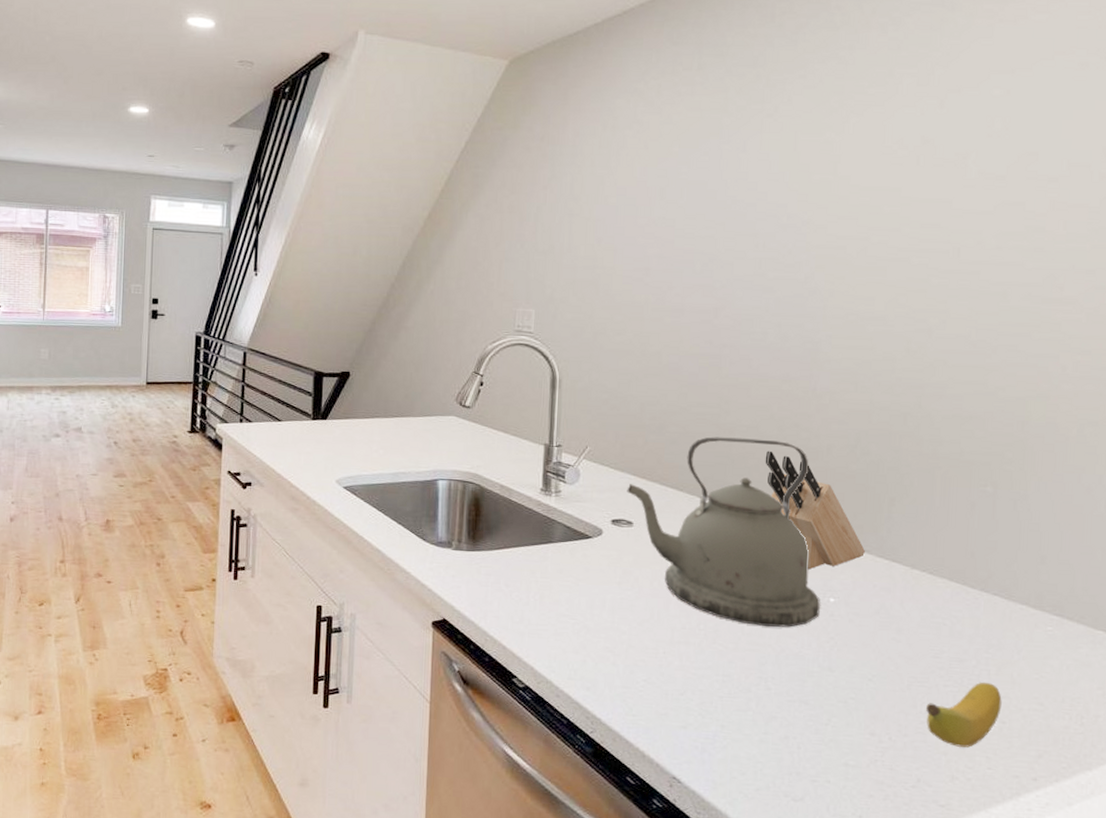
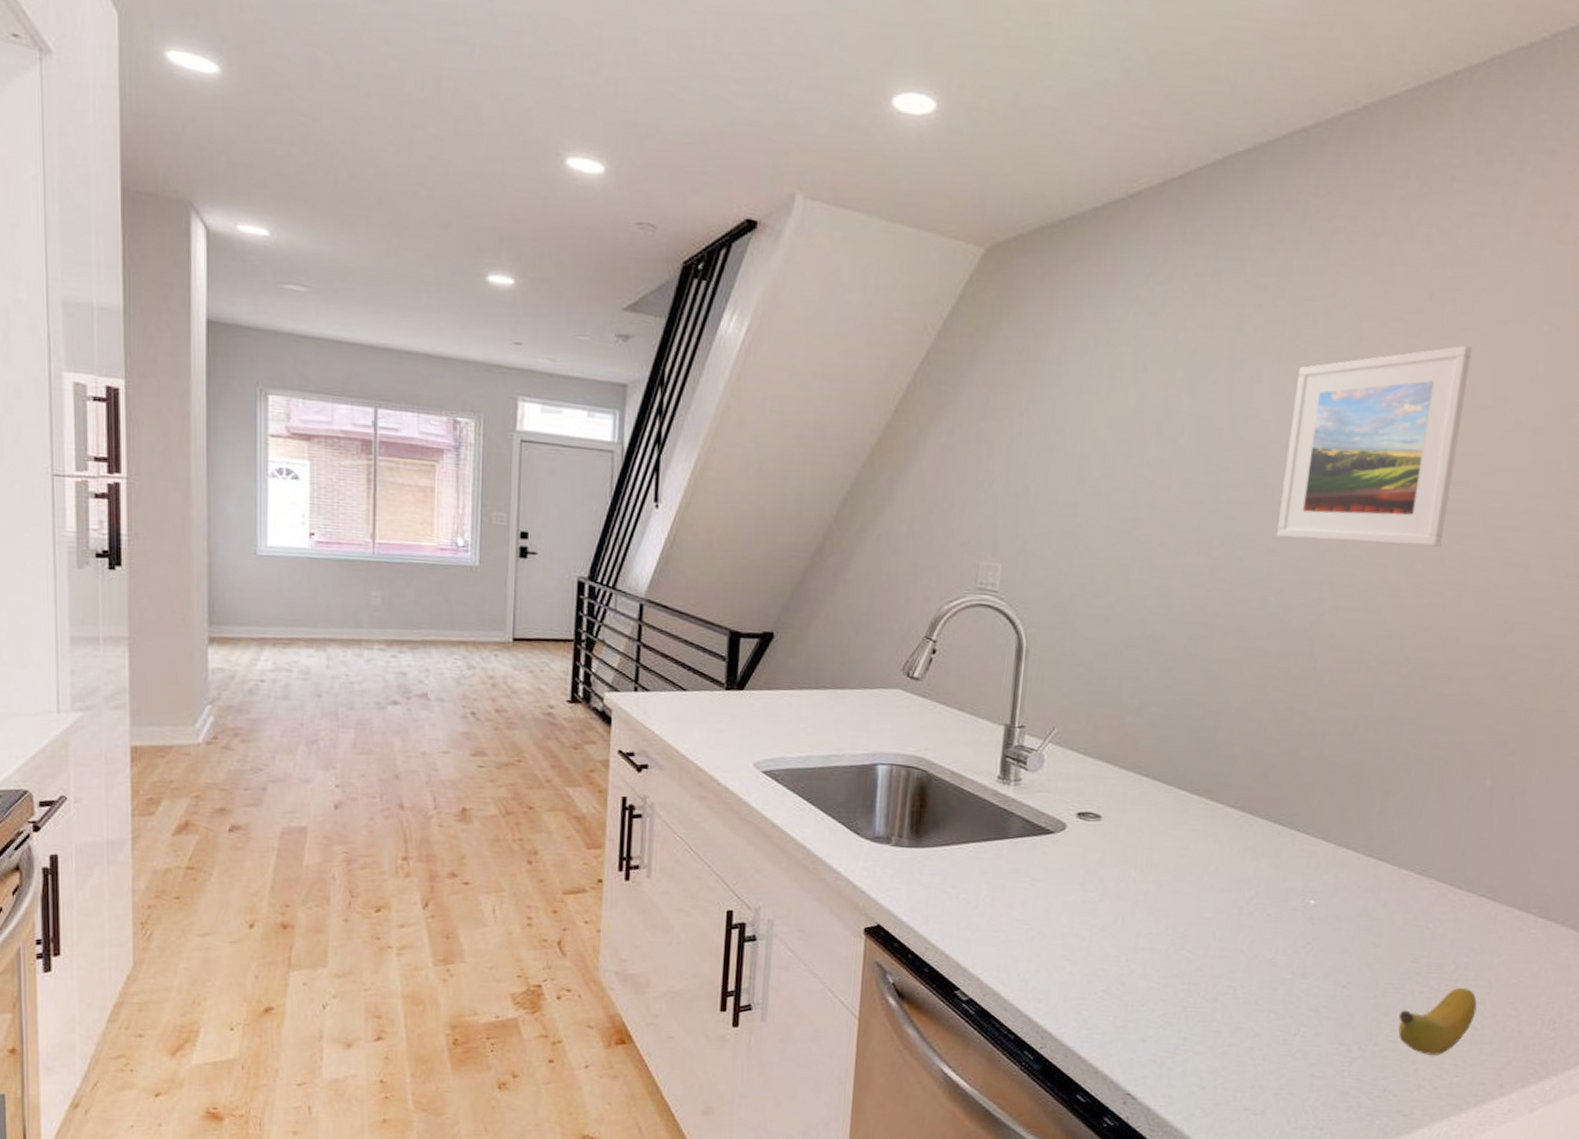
kettle: present [627,437,821,628] -> none [1096,719,1301,932]
knife block: present [765,450,865,570] -> none [1253,736,1352,869]
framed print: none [771,110,932,281] -> present [1277,345,1473,547]

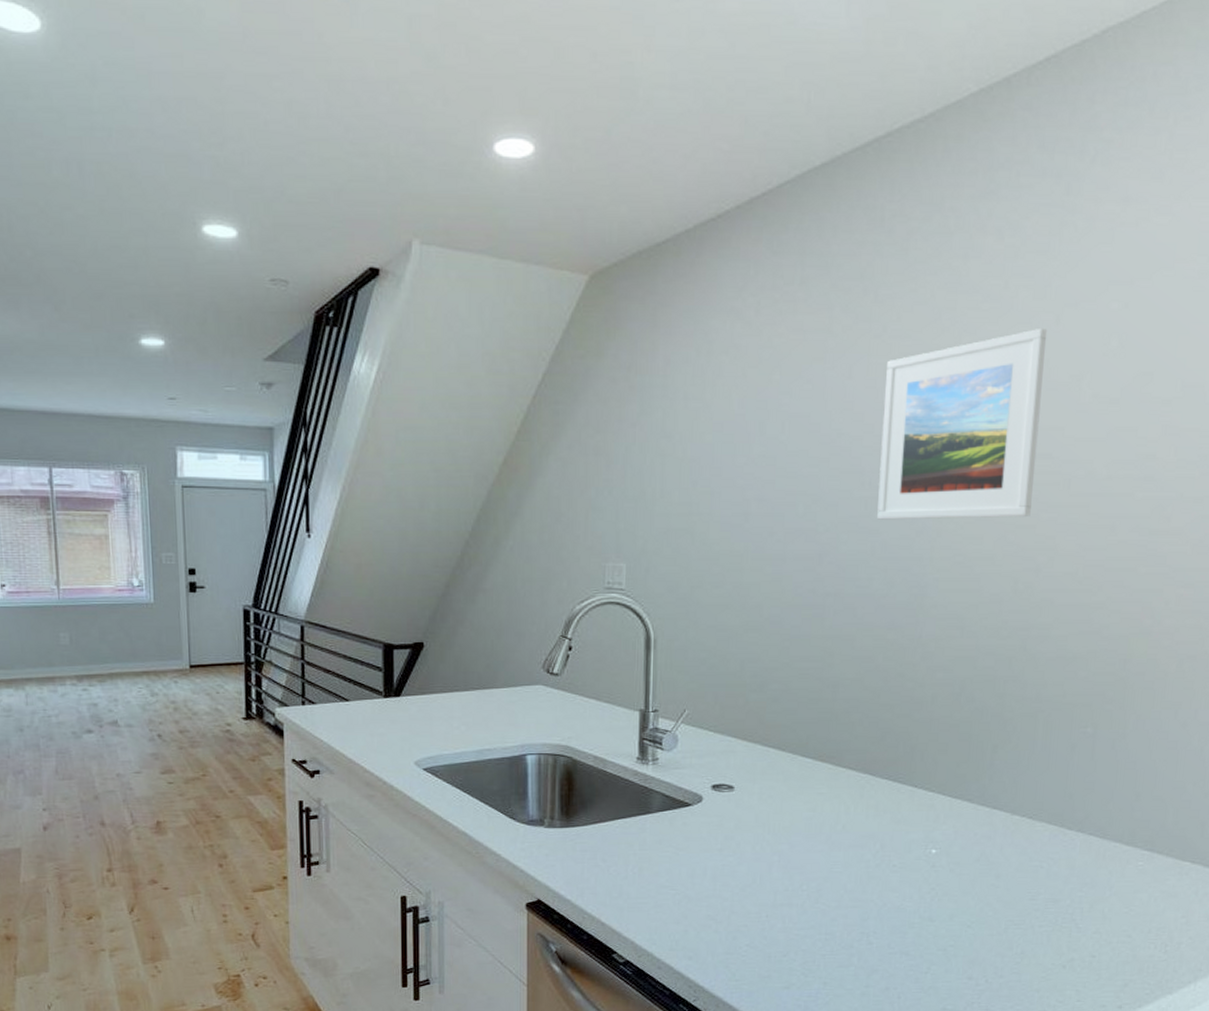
banana: present [1398,987,1477,1055] -> none [1021,919,1093,983]

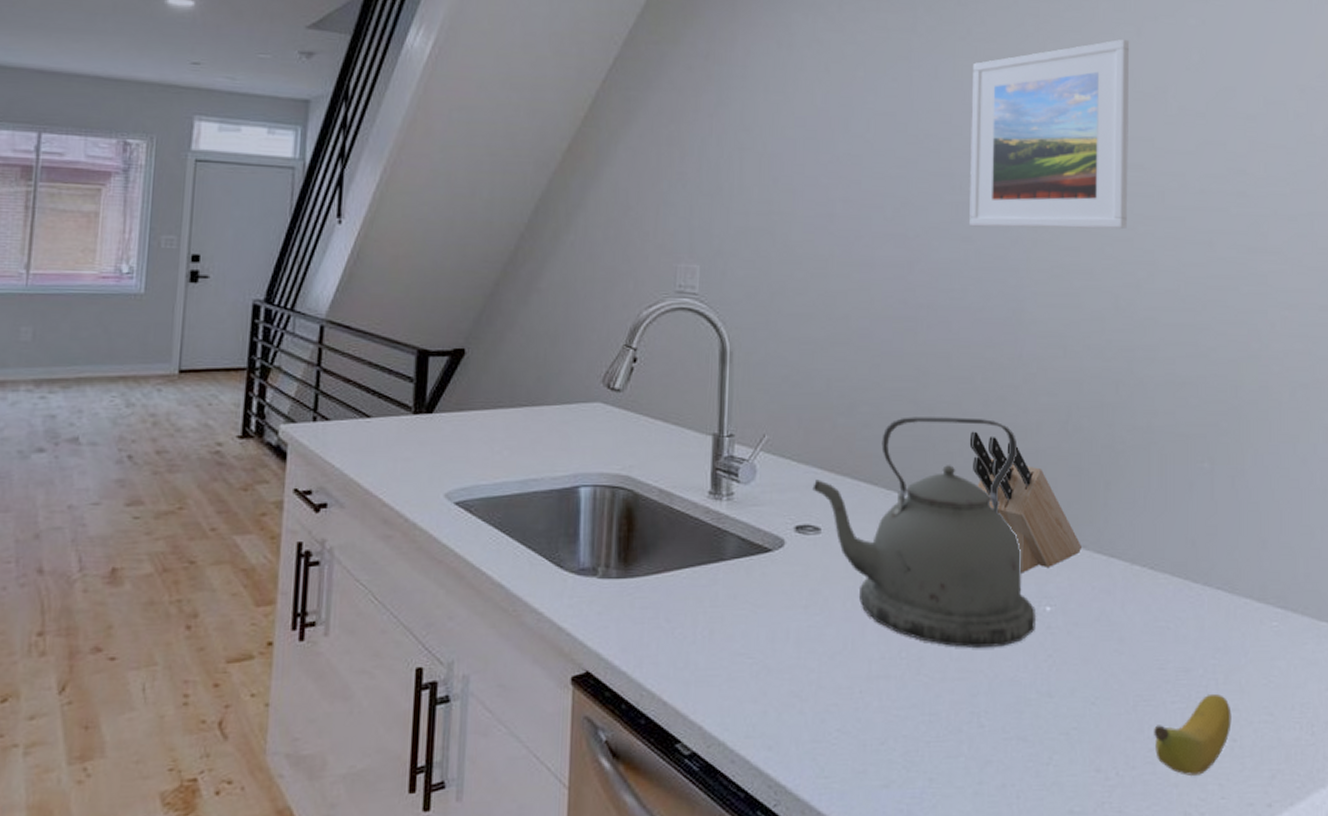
kettle: none [727,692,923,882] -> present [812,417,1037,647]
knife block: none [869,703,967,823] -> present [969,431,1081,573]
banana: none [1021,919,1093,983] -> present [1154,693,1232,776]

